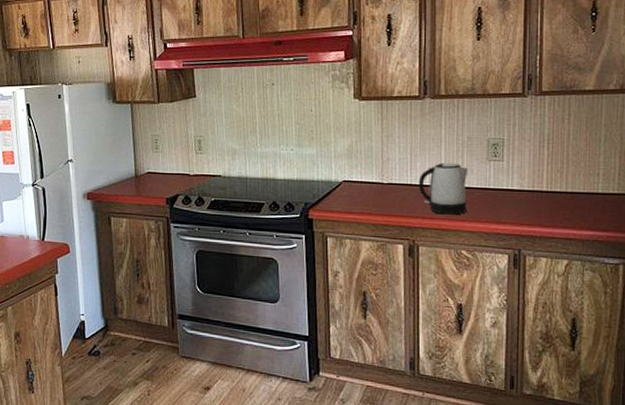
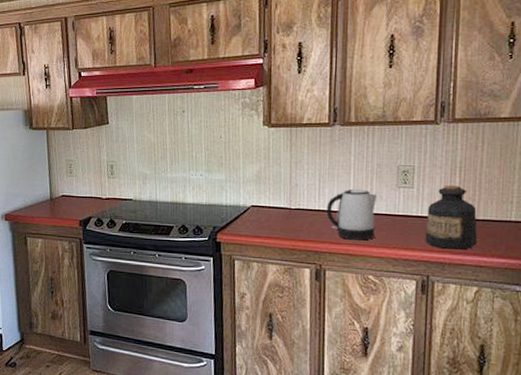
bottle: none [516,157,566,223] -> present [425,185,477,250]

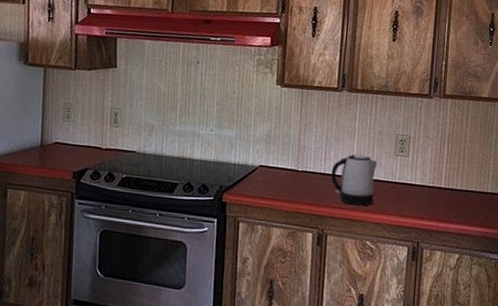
bottle: present [425,185,477,250] -> none [417,156,460,218]

